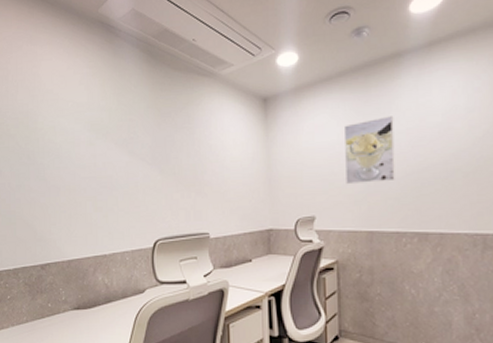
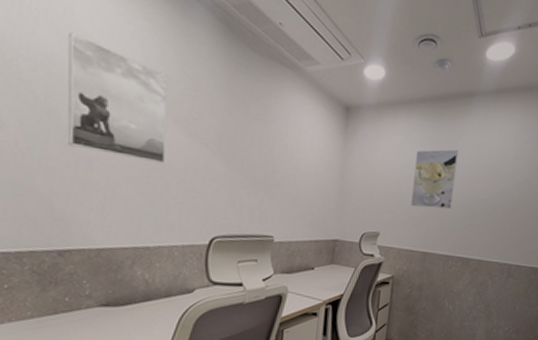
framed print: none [37,91,113,182] -> present [67,32,168,164]

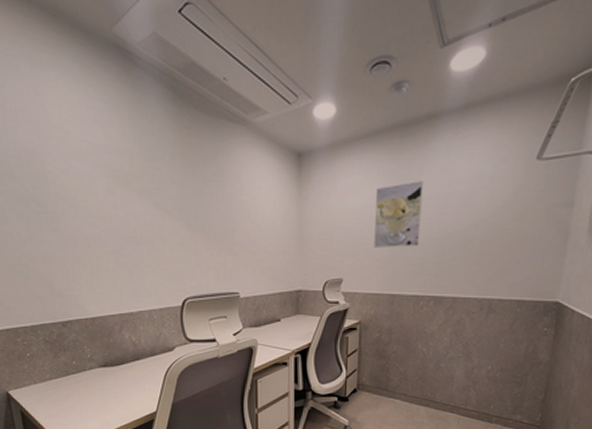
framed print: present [67,32,168,164] -> none [43,126,137,235]

